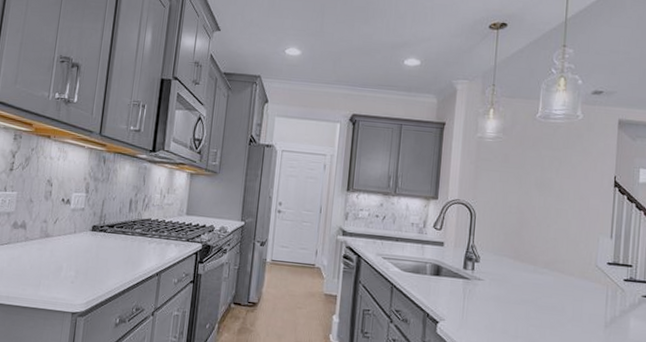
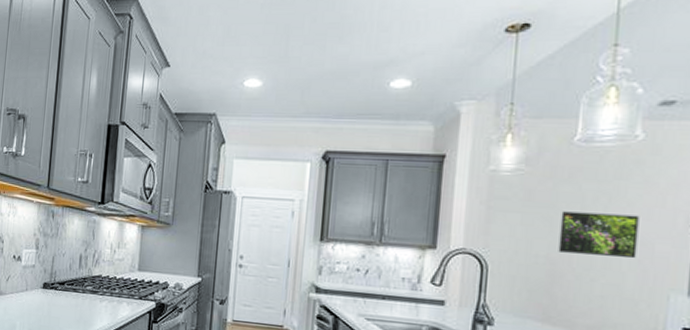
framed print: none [525,171,580,210] -> present [558,211,640,259]

